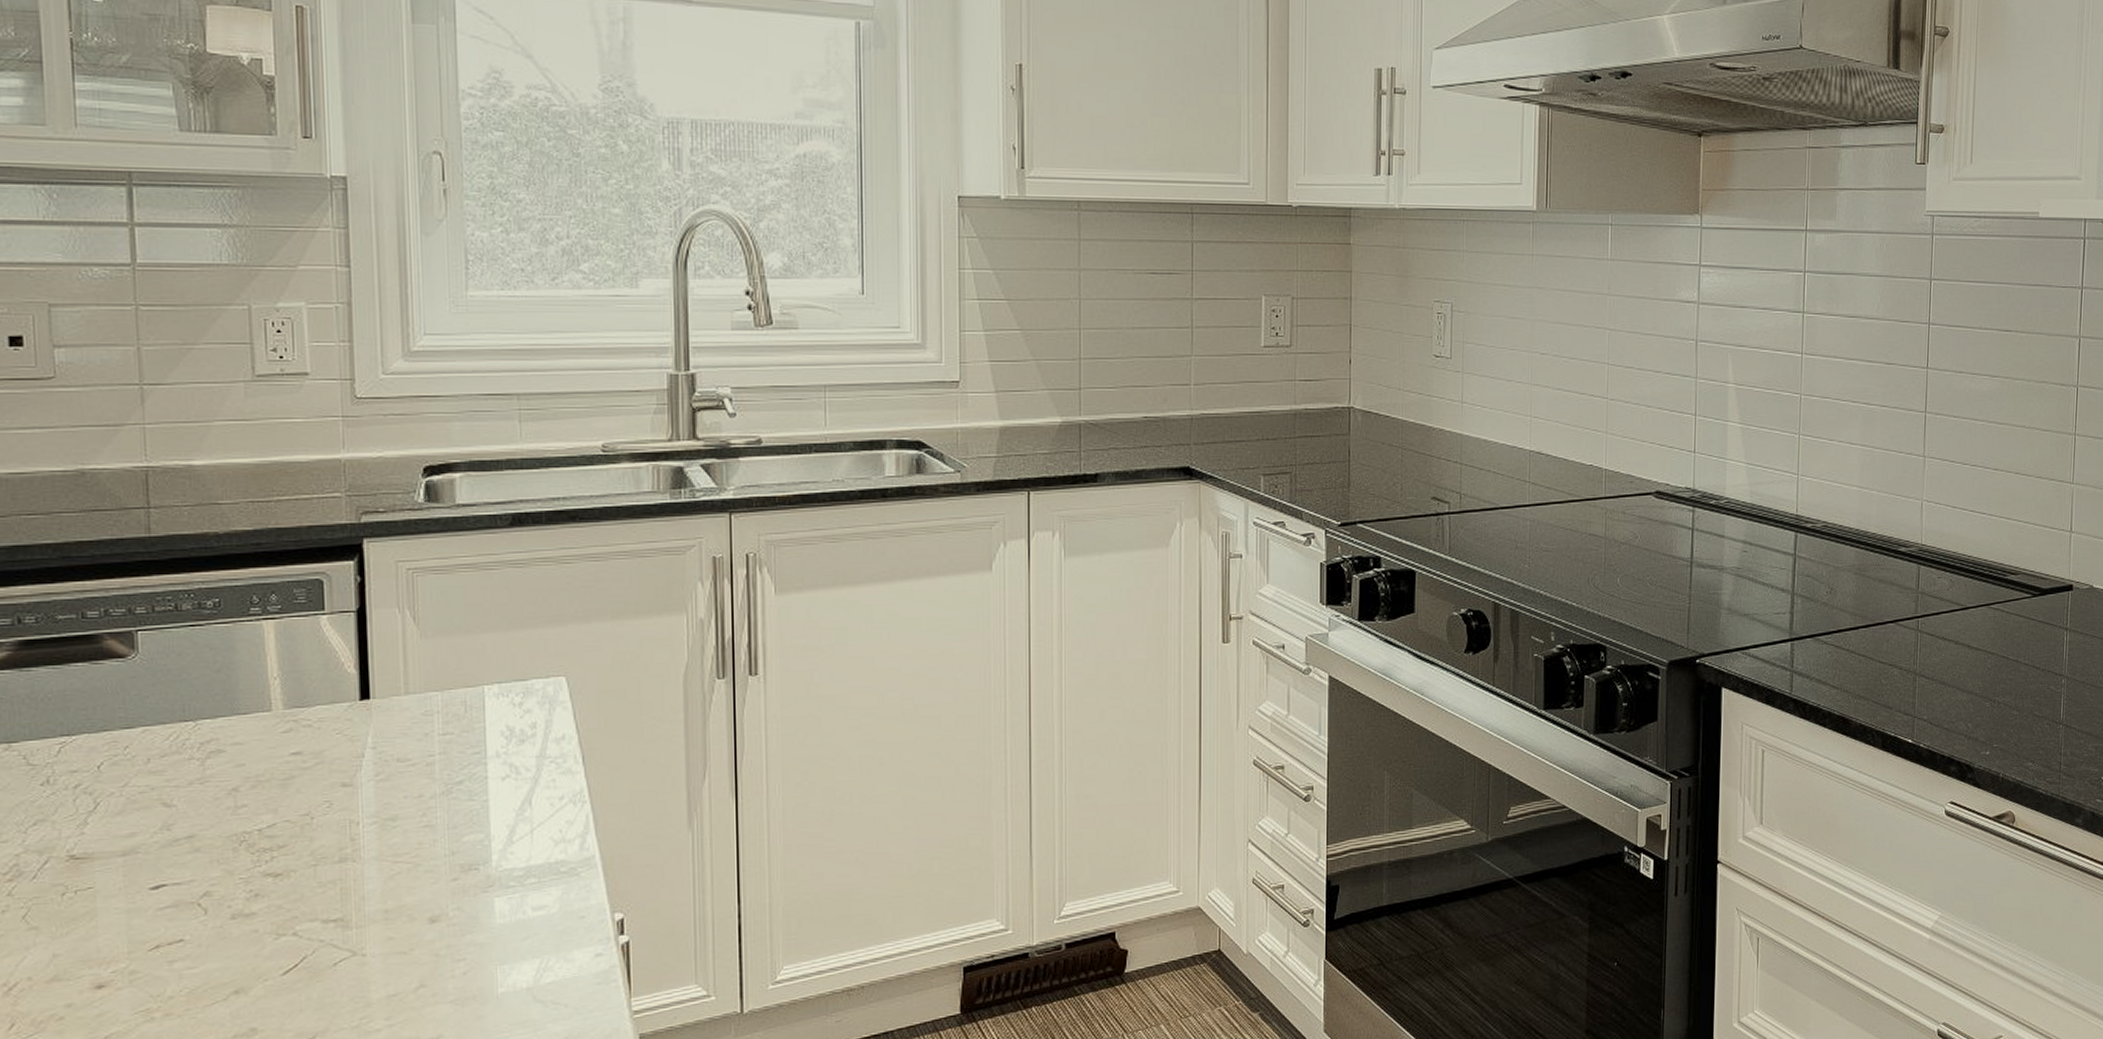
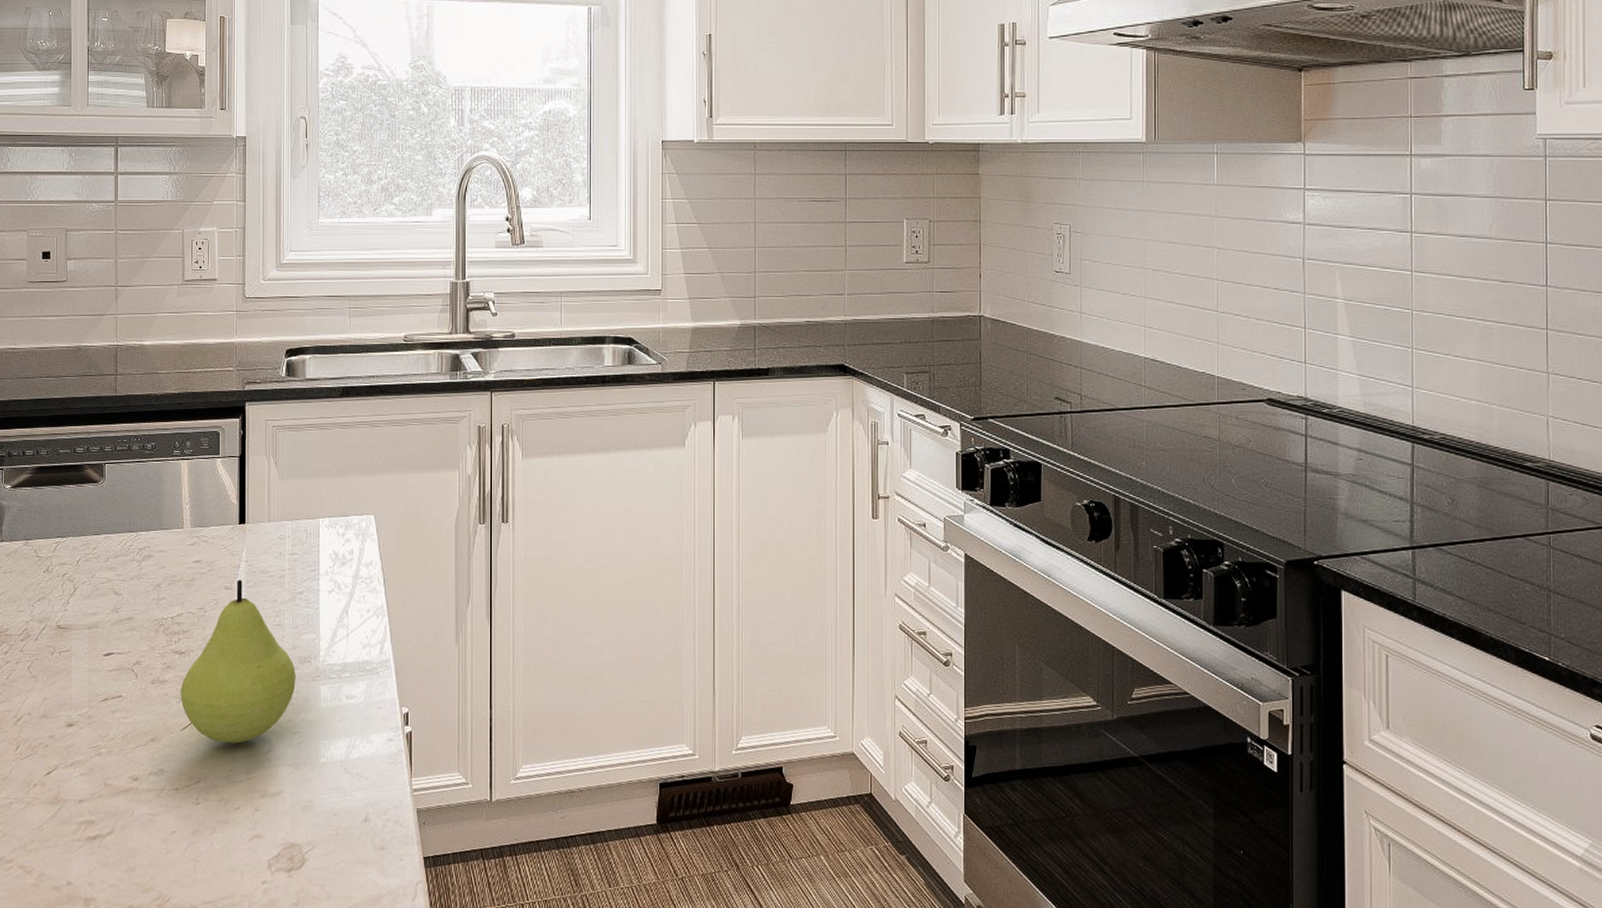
fruit: none [278,773,457,985] -> present [180,580,296,744]

